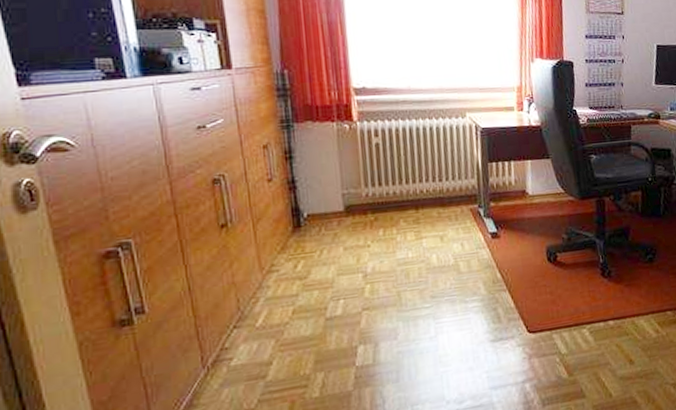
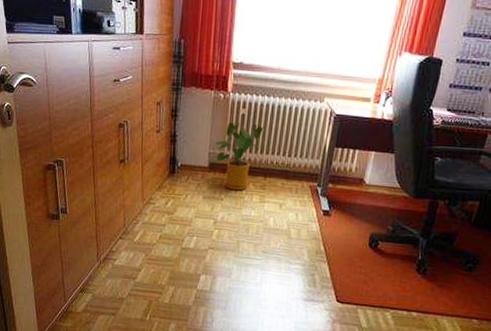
house plant: none [347,151,405,233] -> present [214,122,264,191]

